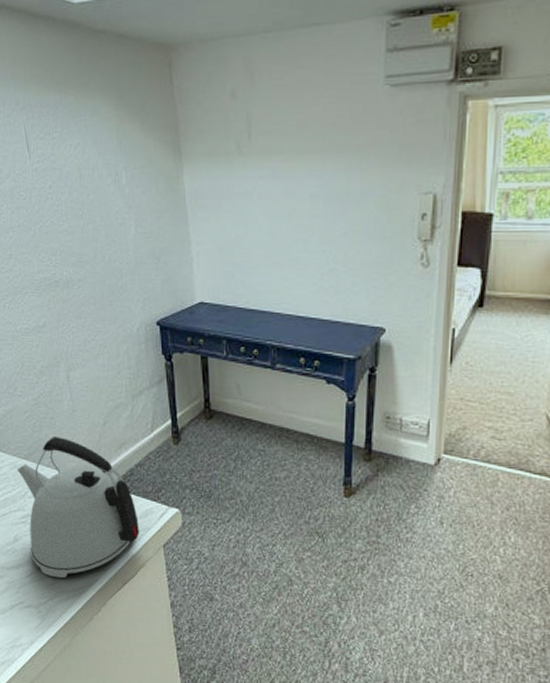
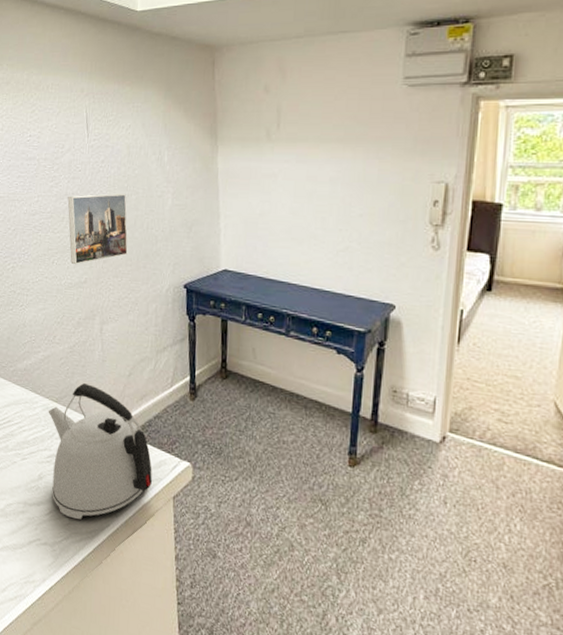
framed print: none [13,224,90,308] -> present [67,193,128,265]

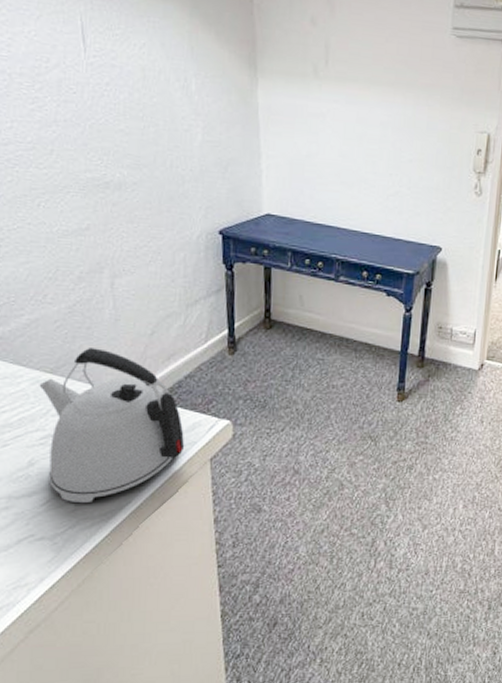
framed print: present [67,193,128,265] -> none [57,123,146,209]

